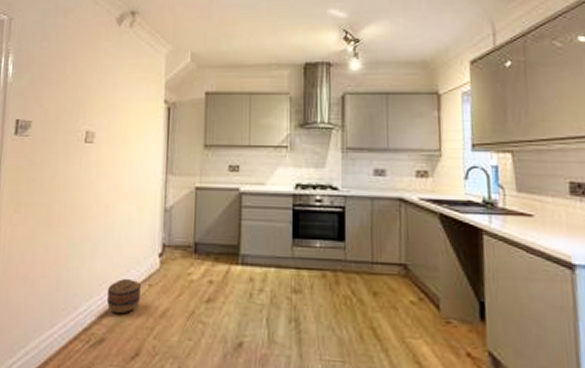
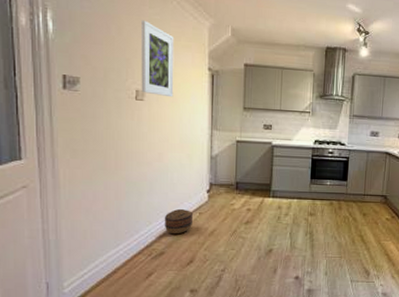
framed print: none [91,54,129,138] -> present [141,19,175,98]

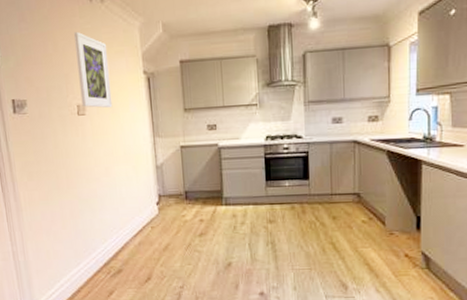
basket: present [164,208,192,235] -> none [118,223,146,251]

